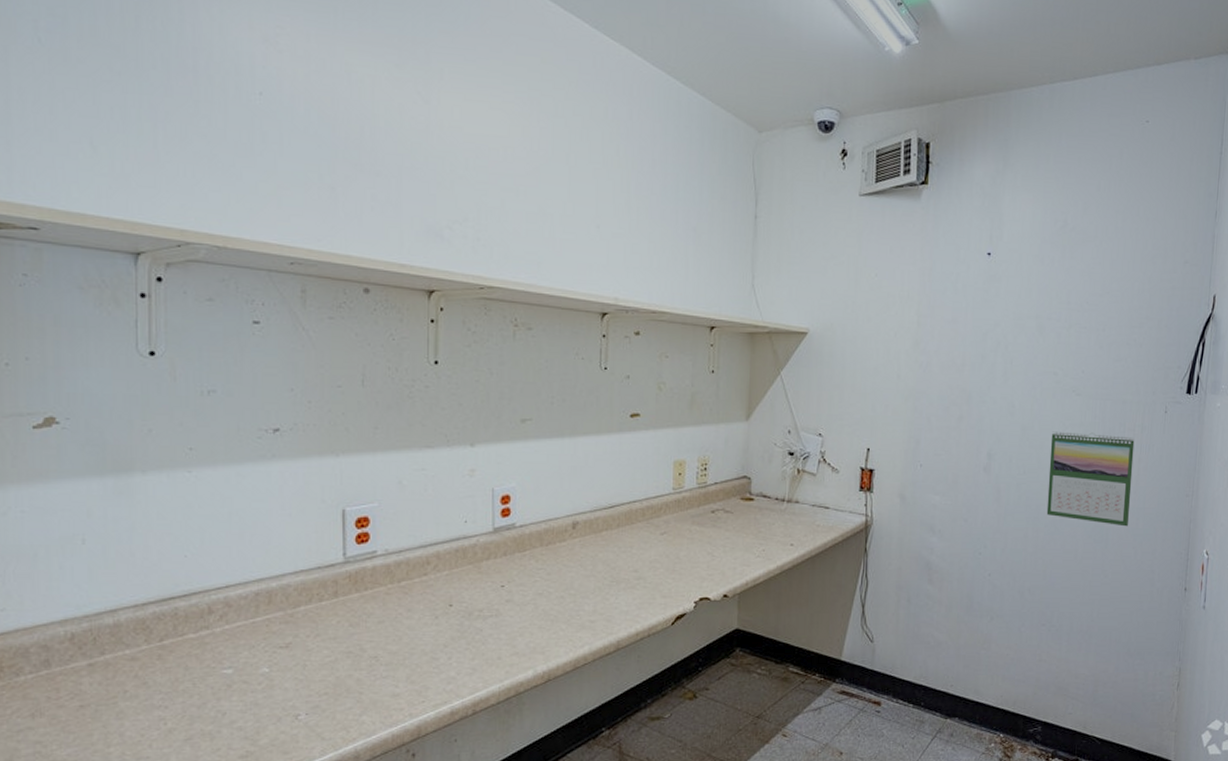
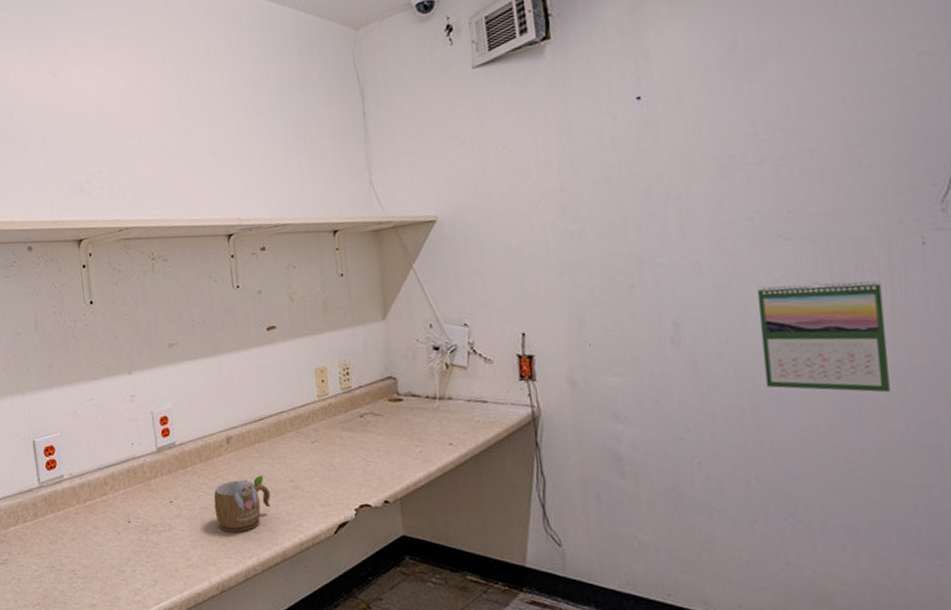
mug: none [550,564,611,620] -> present [213,476,271,532]

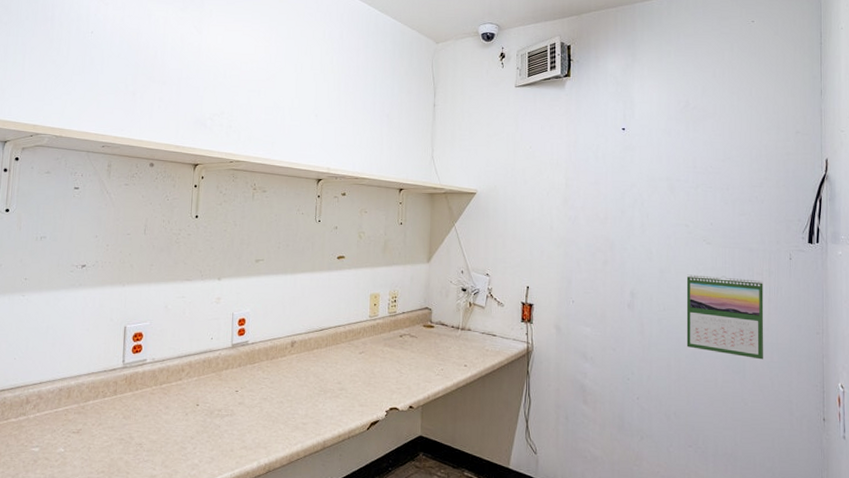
mug: present [213,476,271,532] -> none [272,376,320,422]

